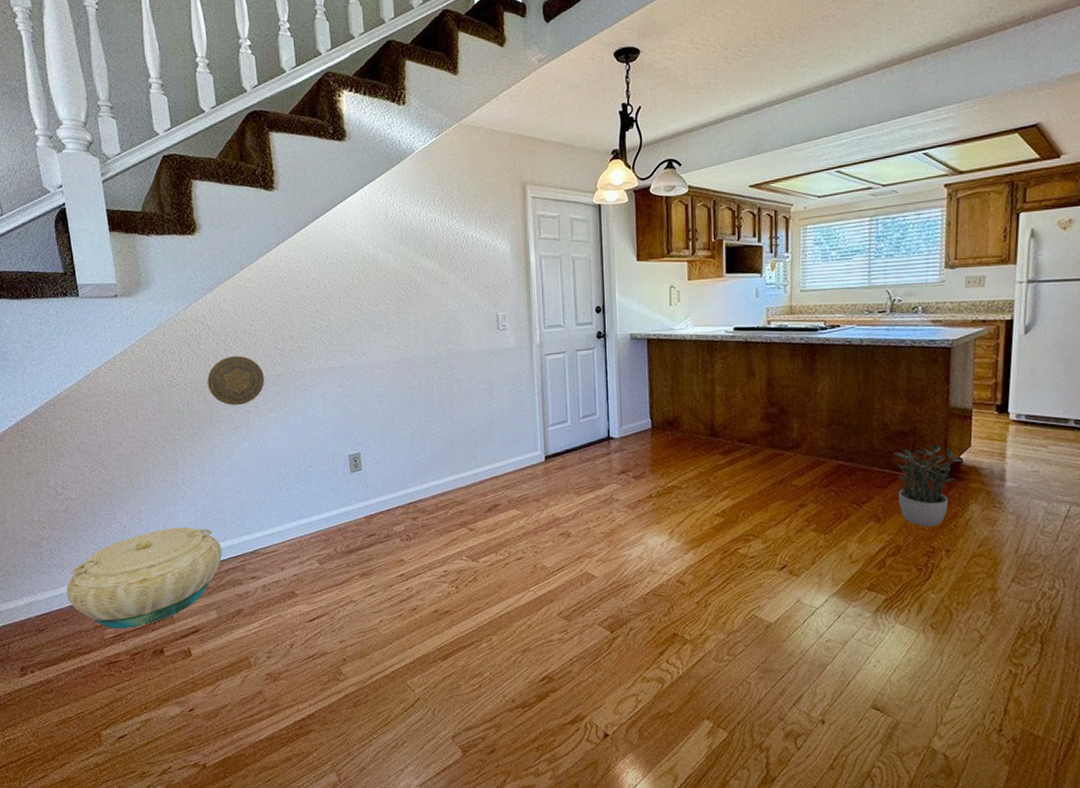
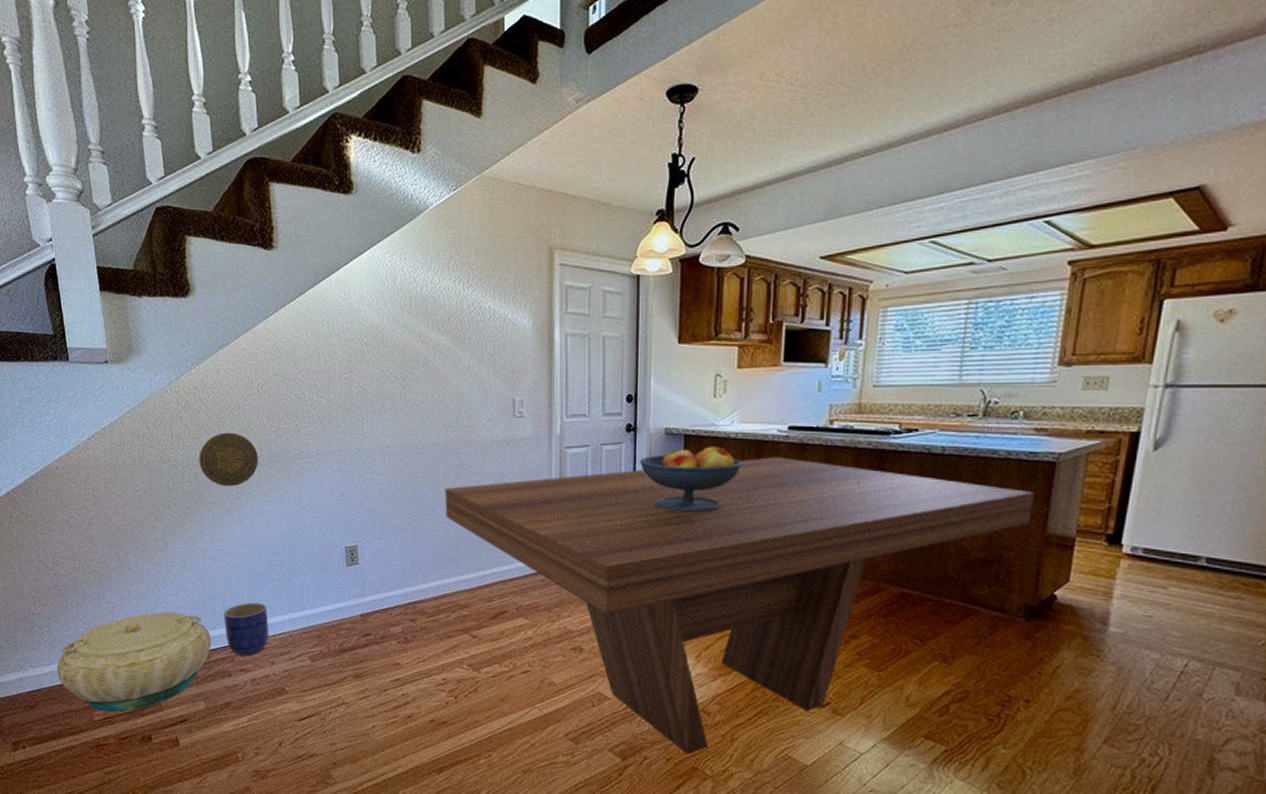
planter: none [234,512,279,564] -> present [224,602,269,656]
dining table: none [439,354,937,622] -> present [445,457,1034,755]
fruit bowl: none [610,347,698,406] -> present [639,446,743,513]
potted plant: present [893,443,962,527] -> none [971,575,1057,673]

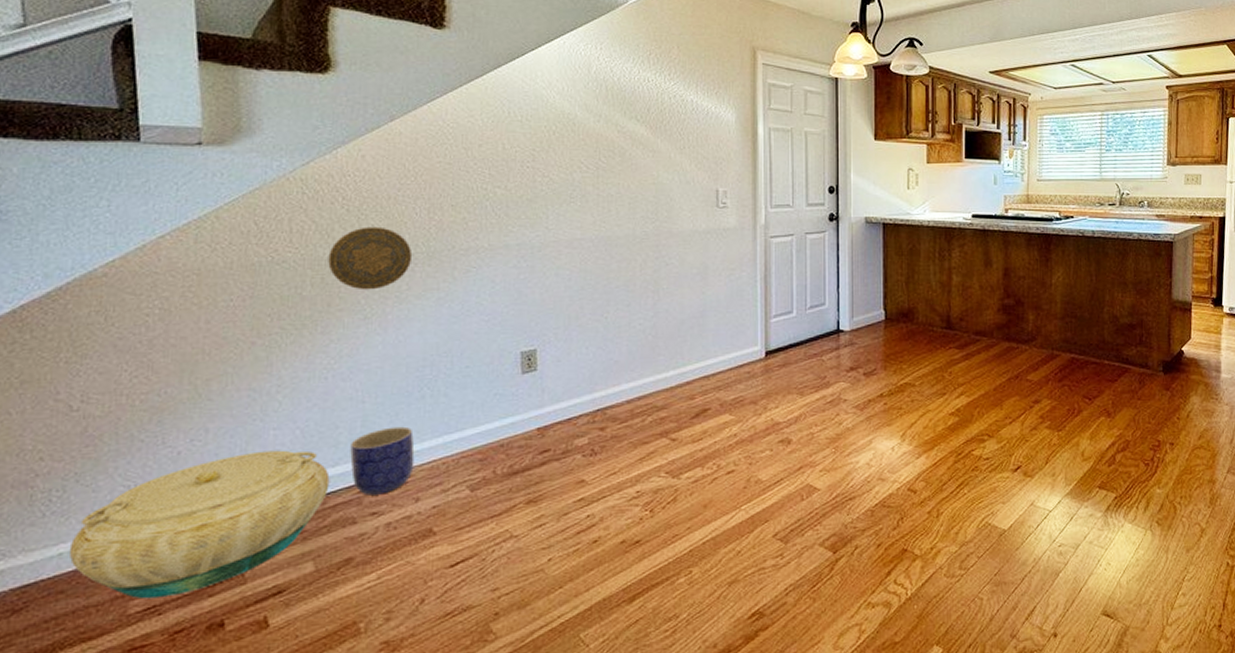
dining table: present [445,457,1034,755] -> none [641,242,1161,537]
fruit bowl: present [639,446,743,513] -> none [842,233,935,296]

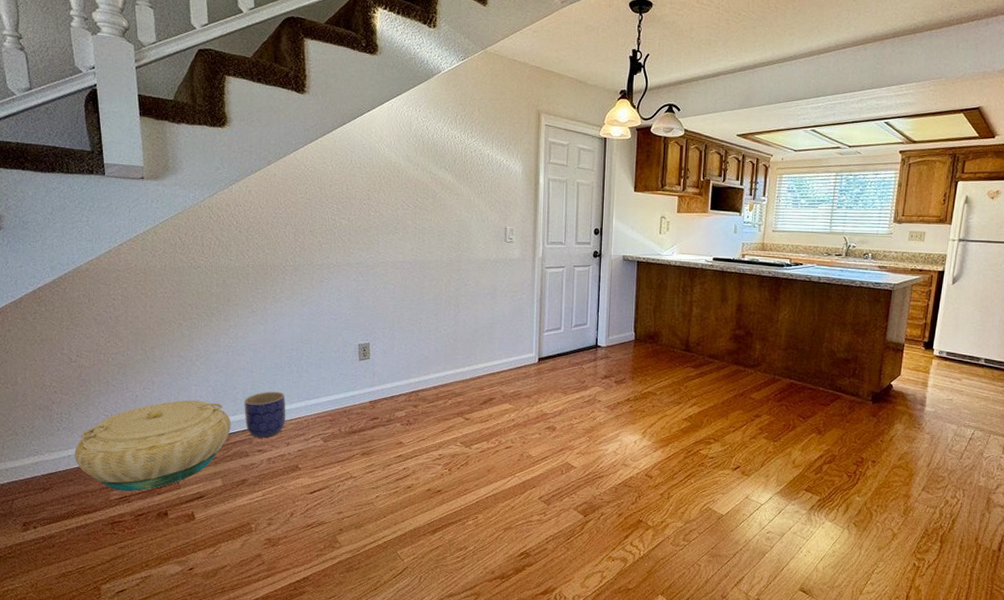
decorative plate: present [328,226,413,290] -> none [227,244,284,292]

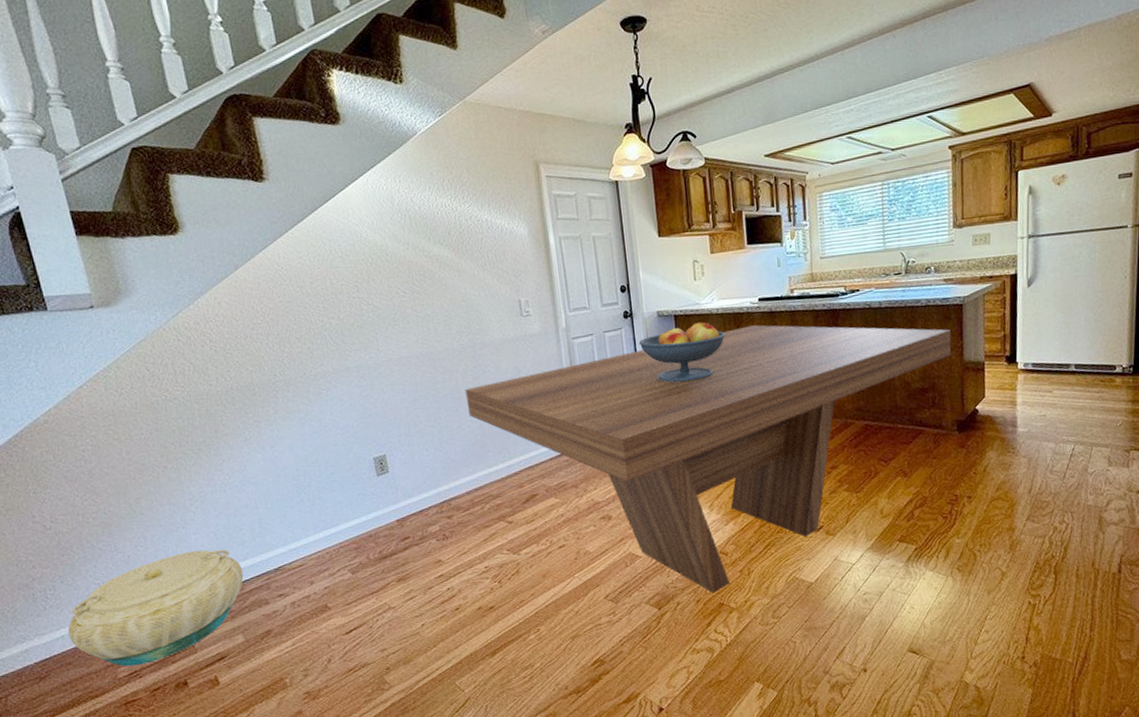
planter: present [244,391,286,438] -> none [253,525,305,582]
dining table: none [446,280,878,510] -> present [465,325,952,593]
fruit bowl: none [603,270,680,321] -> present [638,322,726,383]

